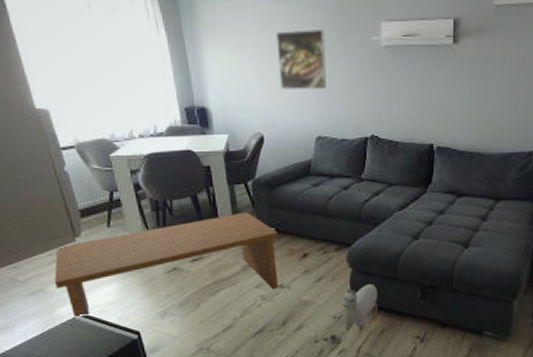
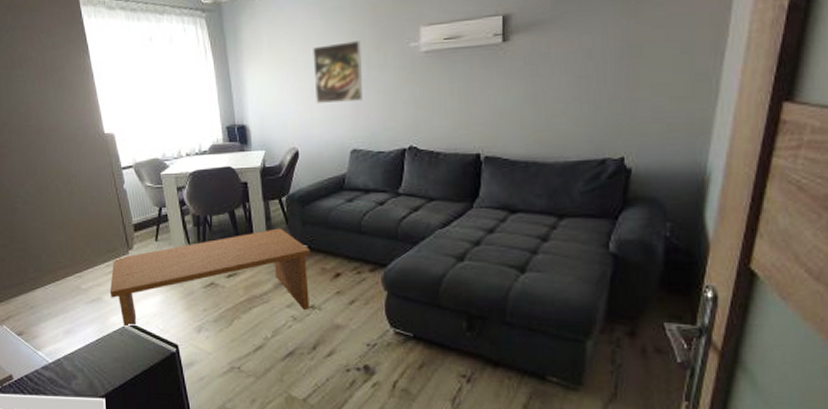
plush toy: present [342,284,378,333] -> none [376,310,416,366]

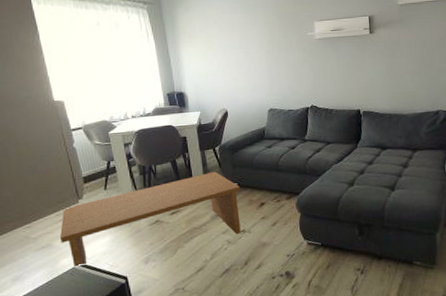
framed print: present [313,41,363,103] -> none [236,30,275,75]

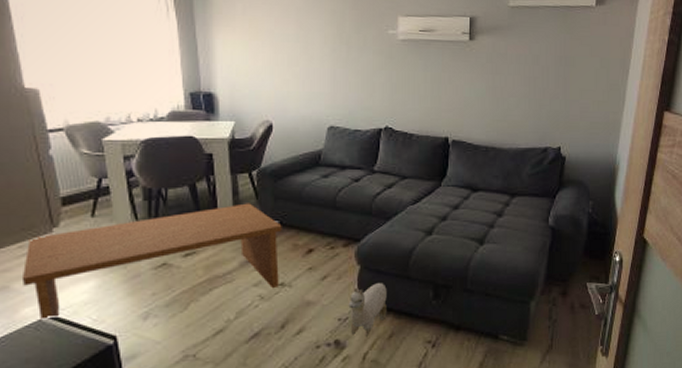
plush toy: none [294,225,324,269] -> present [348,283,387,338]

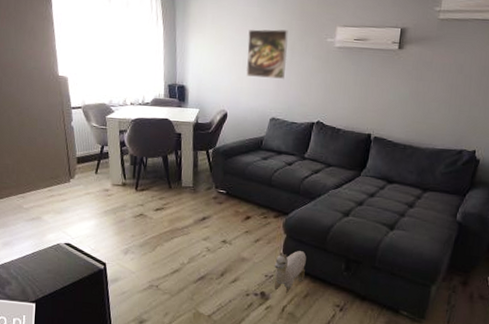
coffee table: present [21,203,282,321] -> none [49,174,228,245]
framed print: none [292,20,343,79] -> present [246,29,288,79]

